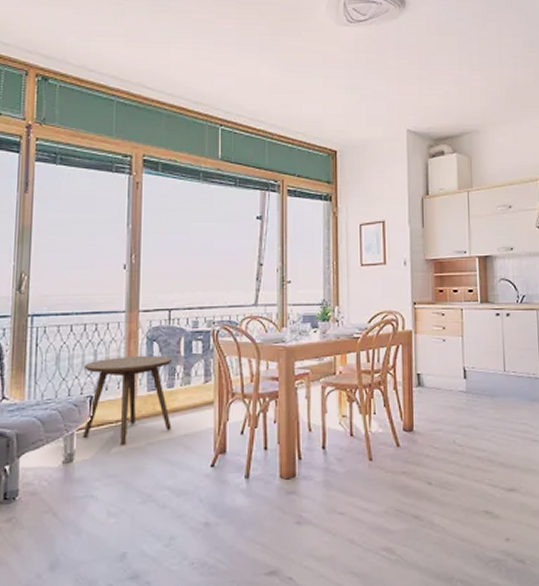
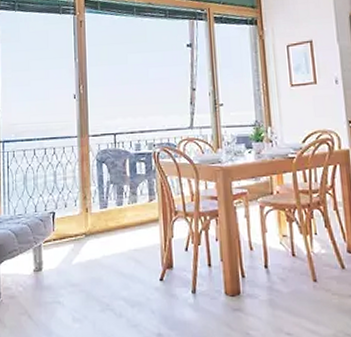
side table: present [82,355,173,445] -> none [46,175,123,257]

